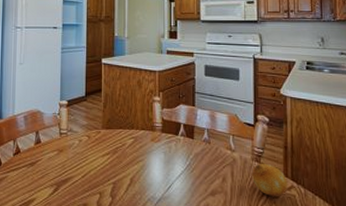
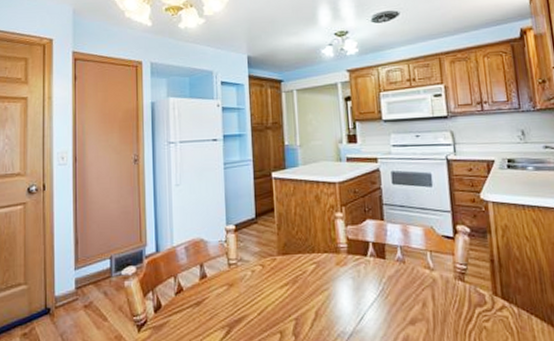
fruit: present [252,163,288,196] -> none [456,281,499,320]

